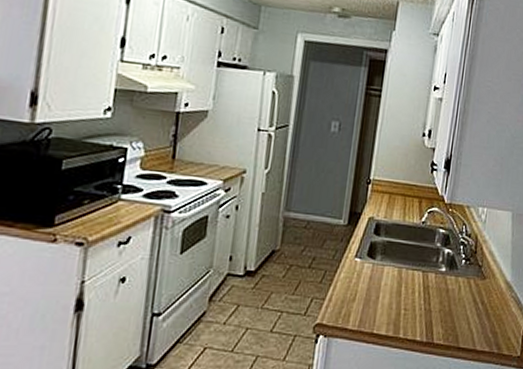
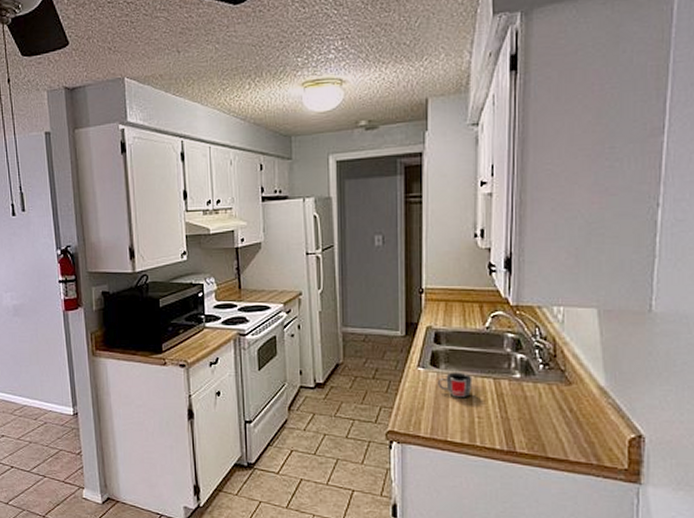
mug: none [372,263,404,290] -> present [438,372,473,398]

